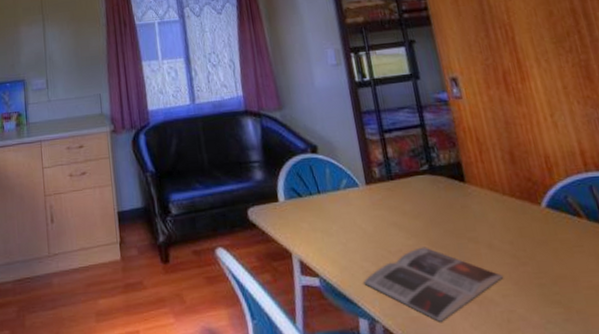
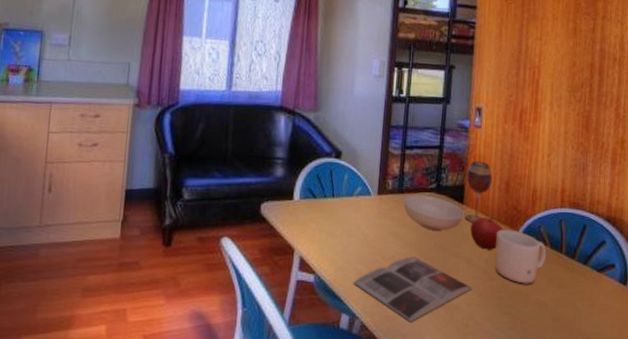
bowl: none [394,178,471,216] -> present [402,194,465,231]
wineglass: none [459,133,493,203] -> present [466,160,493,223]
fruit: none [481,192,522,231] -> present [470,217,504,250]
mug: none [514,204,586,266] -> present [495,229,547,284]

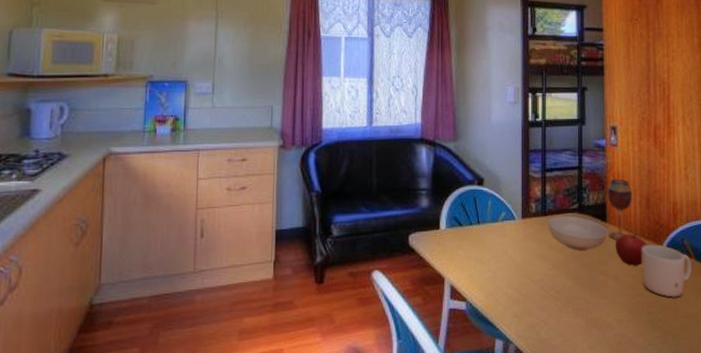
magazine: present [354,256,472,322] -> none [505,277,622,343]

